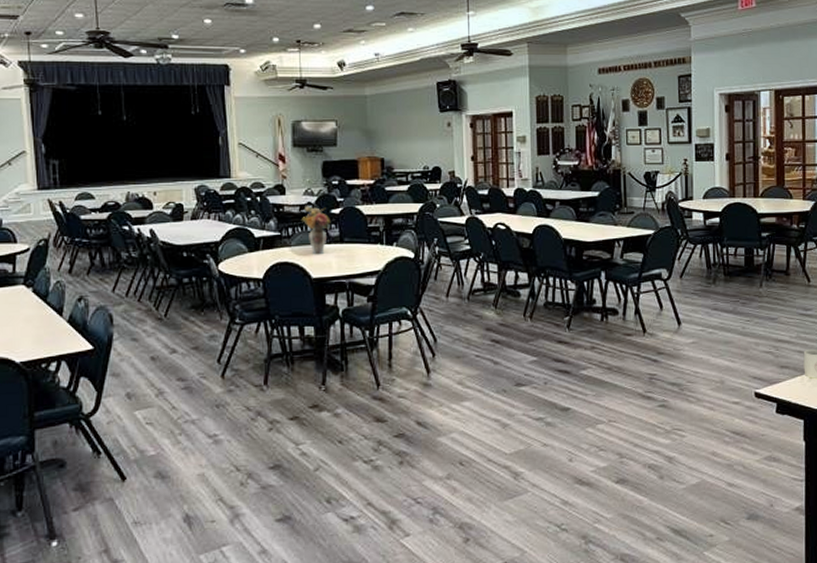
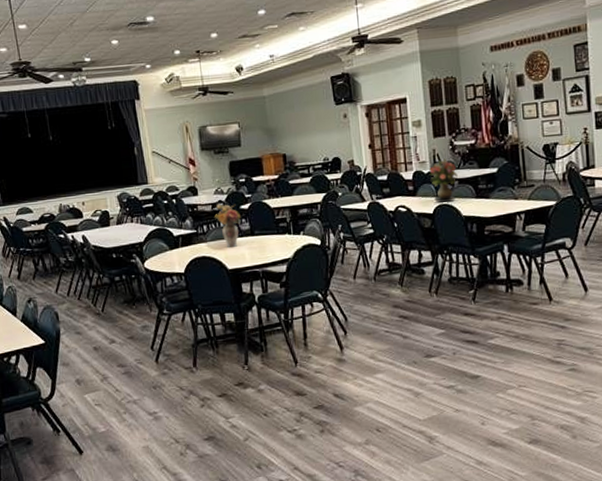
bouquet: none [531,178,559,223] -> present [429,158,458,203]

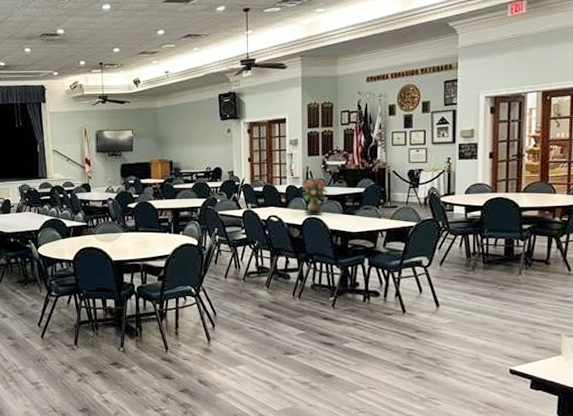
flower arrangement: present [213,204,241,249] -> none [103,201,127,242]

